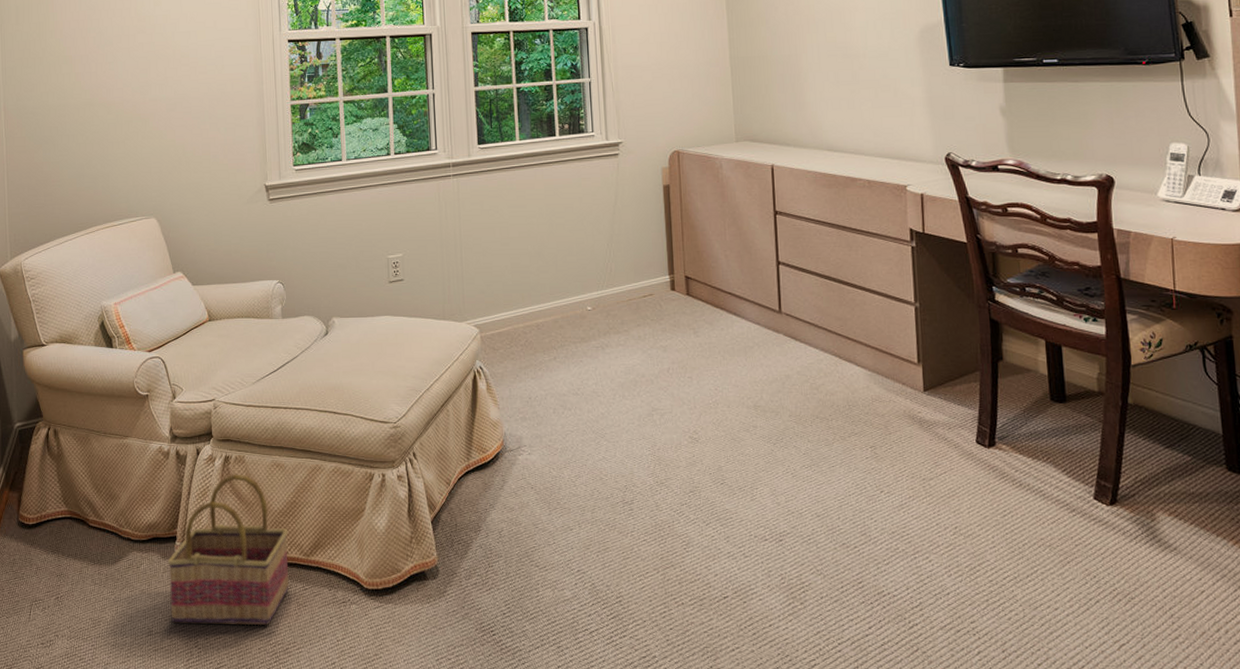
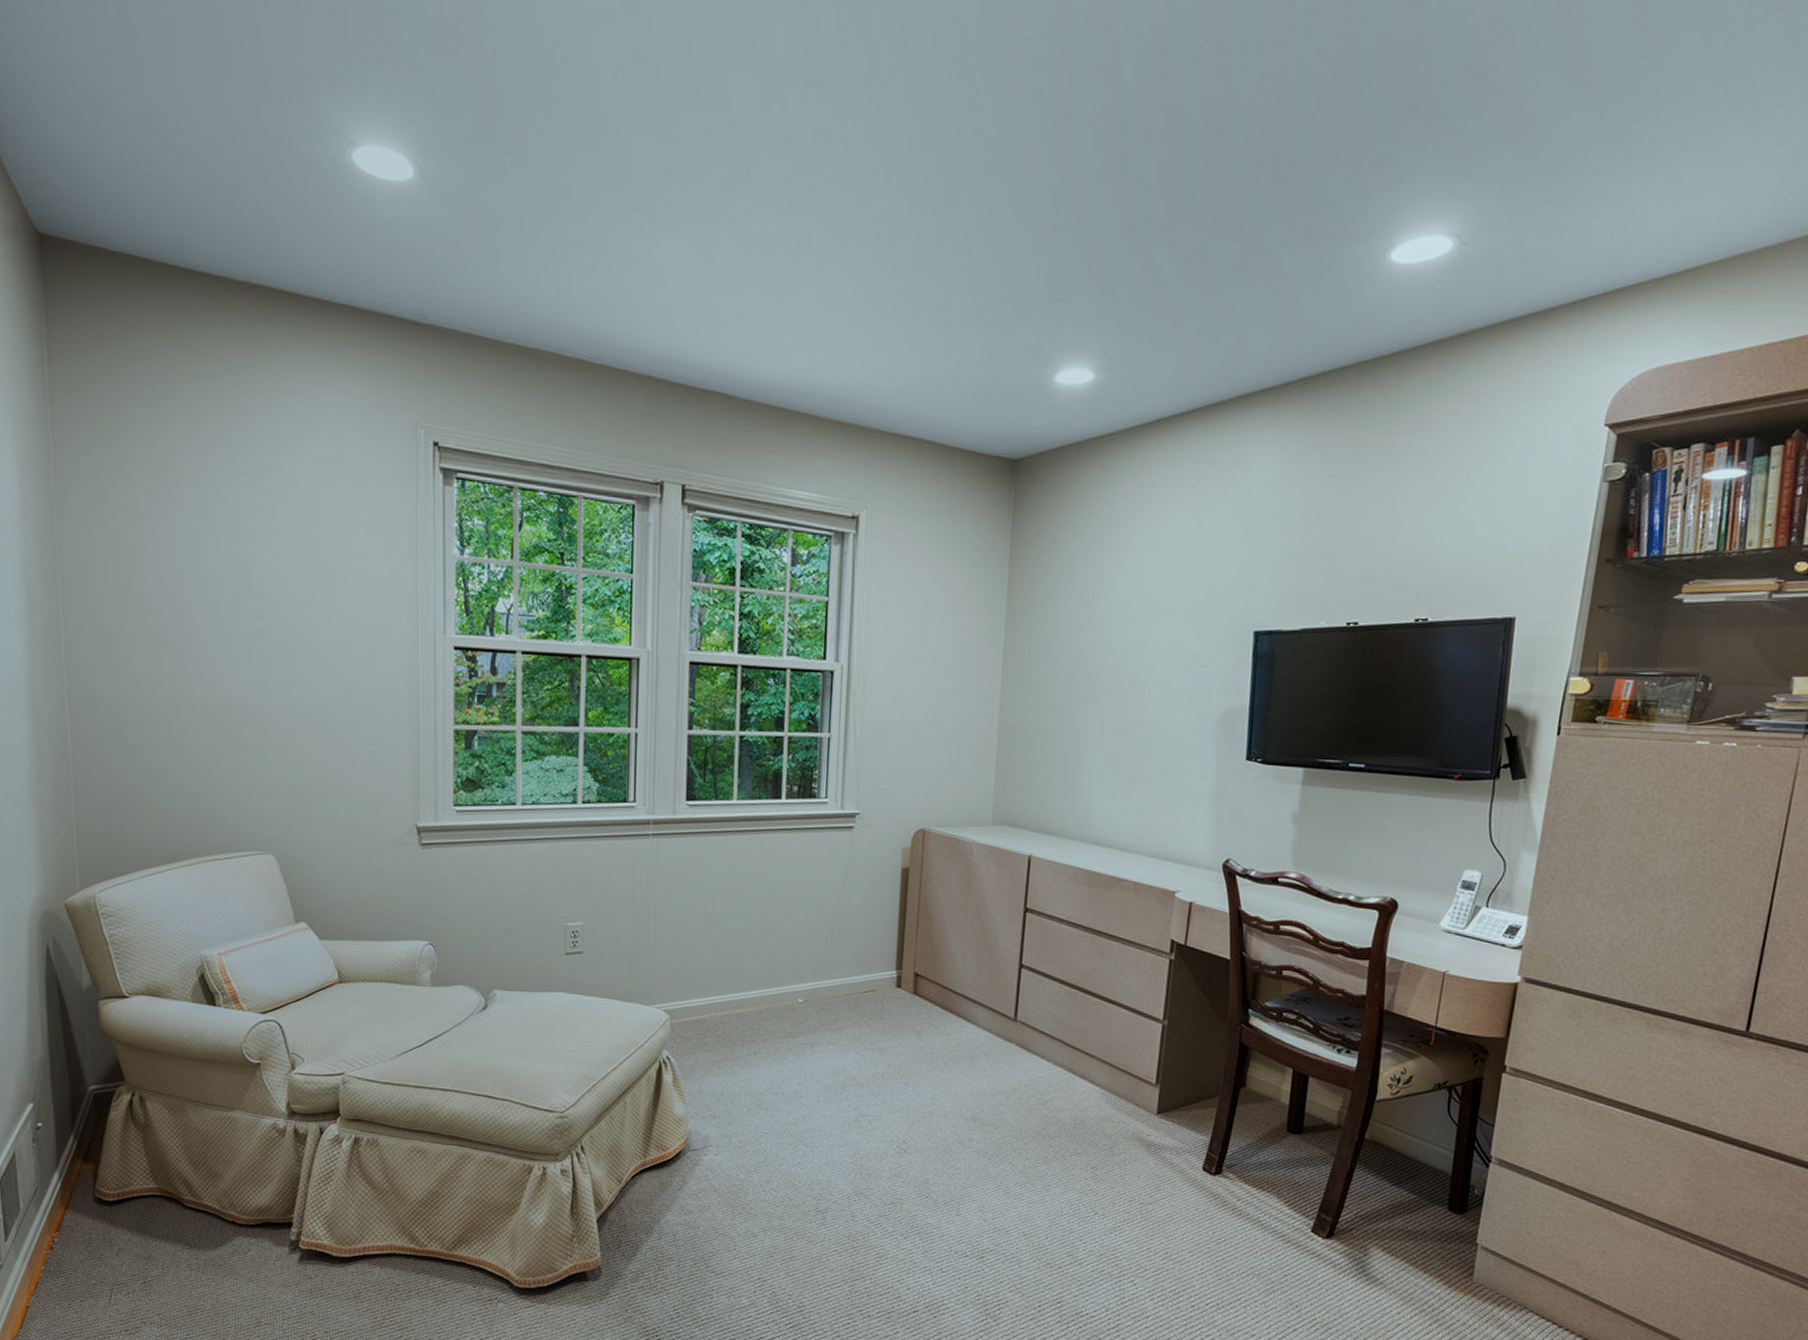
basket: present [167,474,289,626] -> none [281,1157,428,1321]

